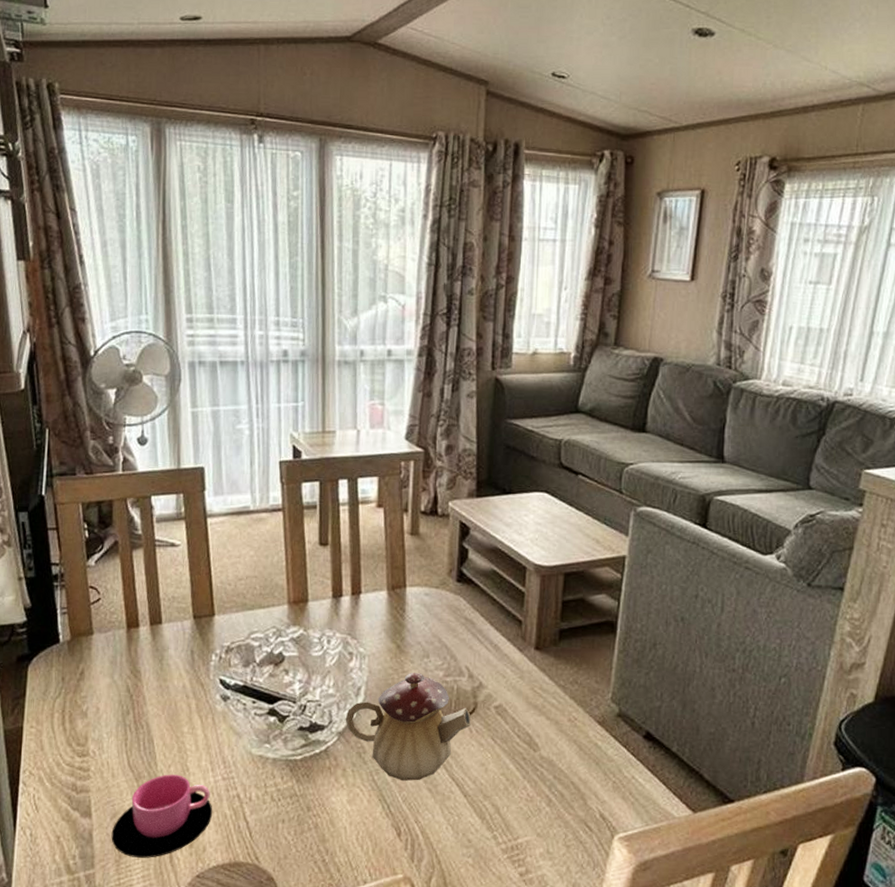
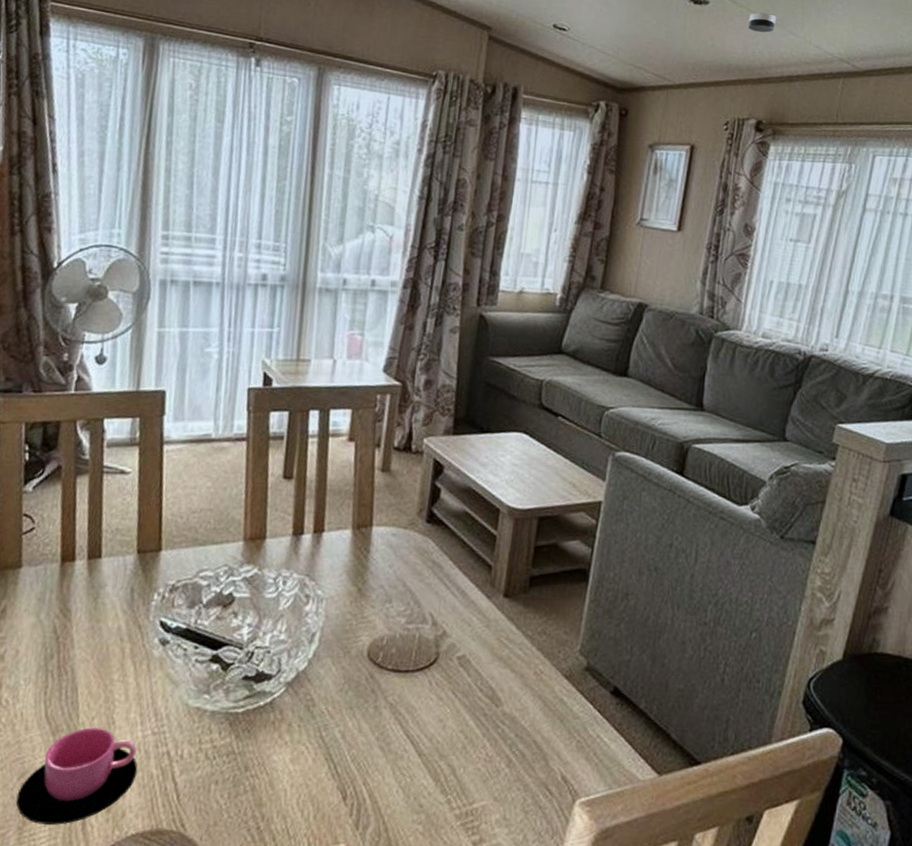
teapot: present [345,672,471,781] -> none [295,618,432,738]
smoke detector: none [758,39,788,61] -> present [748,12,776,33]

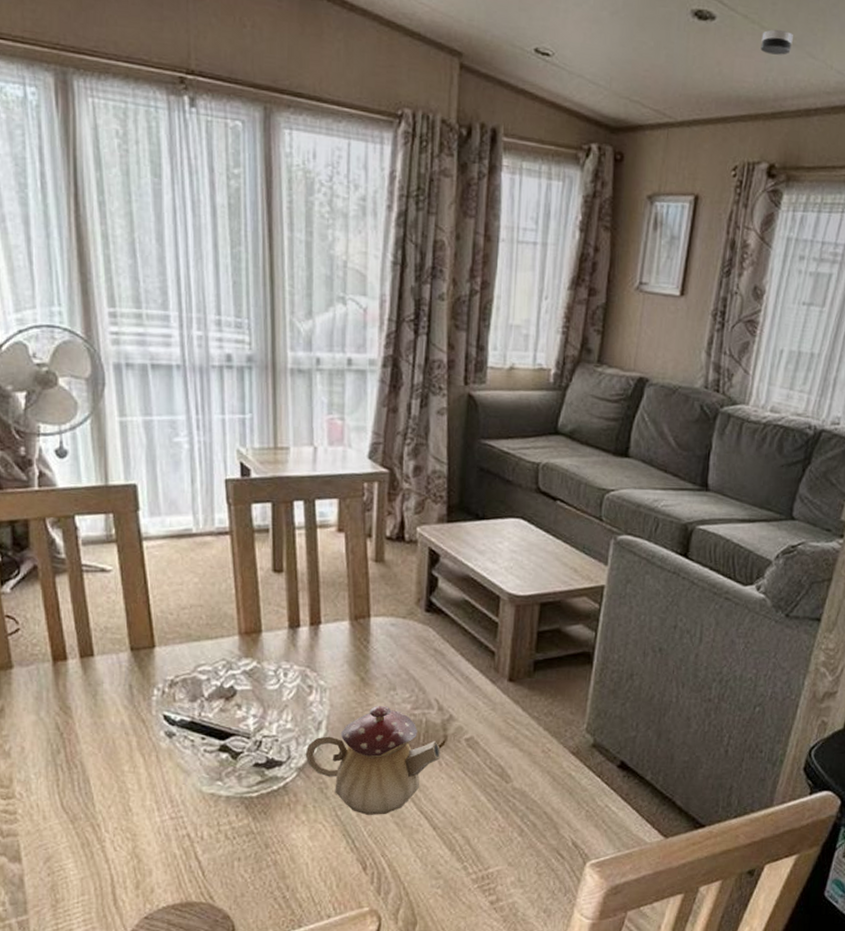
cup: present [16,727,138,825] -> none [45,815,161,902]
teapot: none [295,618,432,738] -> present [305,705,441,815]

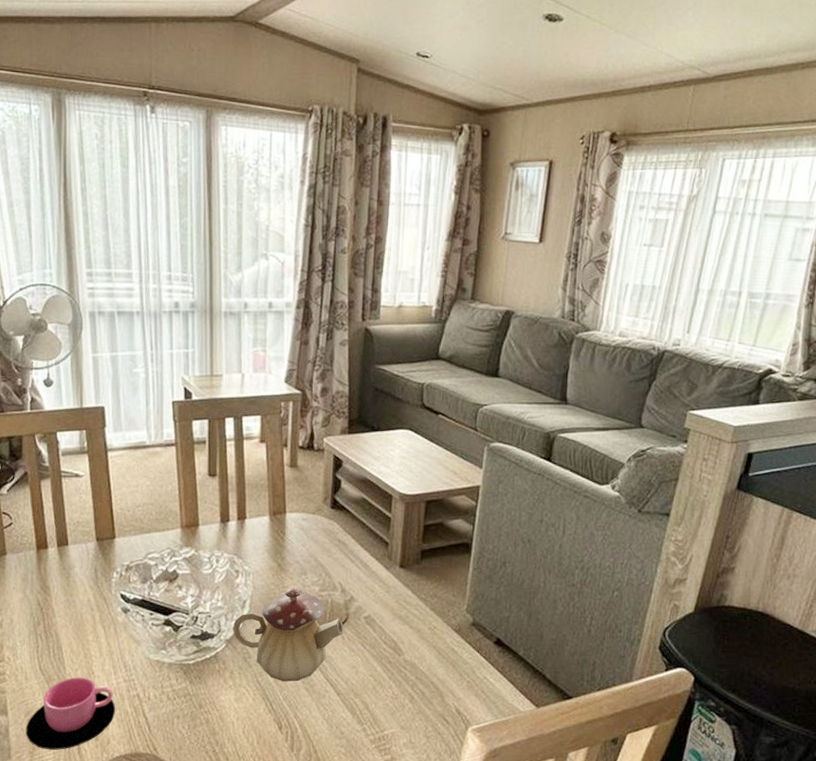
cup: none [45,815,161,902] -> present [25,677,116,750]
smoke detector: present [761,29,793,55] -> none [601,25,628,45]

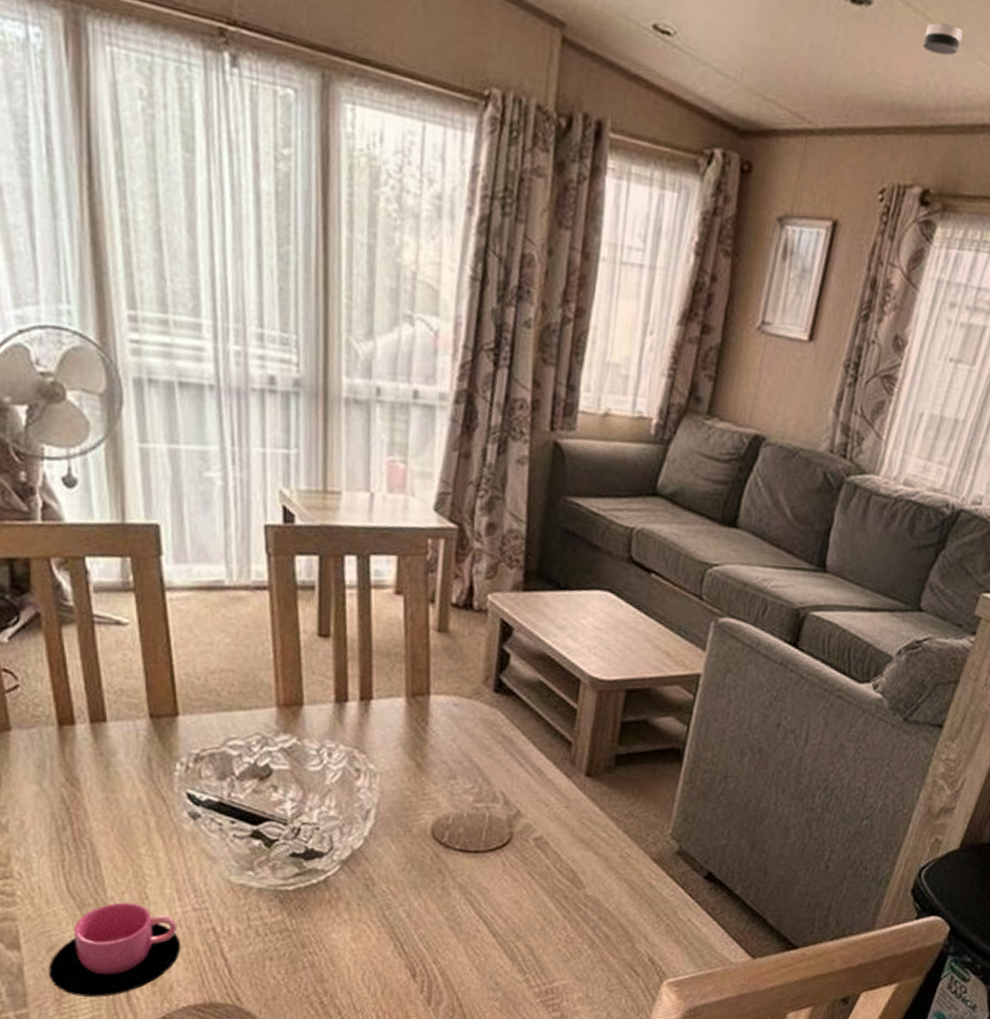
teapot: present [232,587,343,682] -> none [350,795,505,918]
smoke detector: none [601,25,628,45] -> present [923,22,963,56]

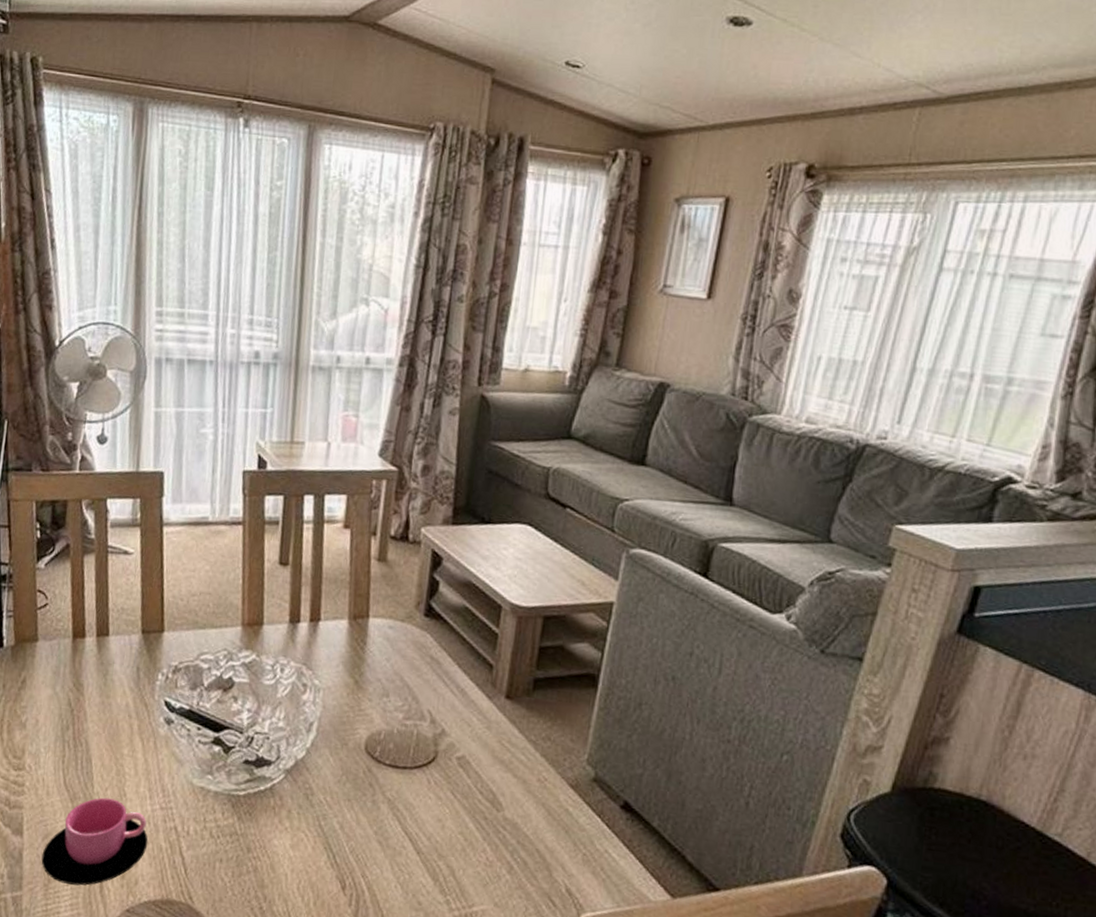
smoke detector: present [923,22,963,56] -> none [800,30,836,56]

